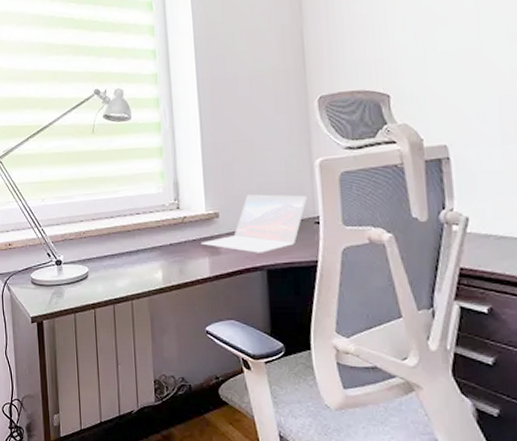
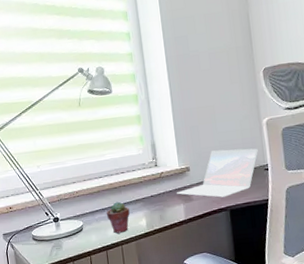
potted succulent: none [115,247,144,286] -> present [106,201,130,234]

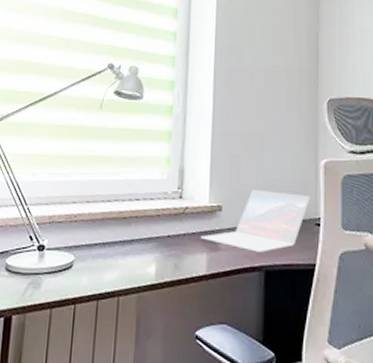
potted succulent: present [106,201,130,234] -> none [106,236,137,280]

